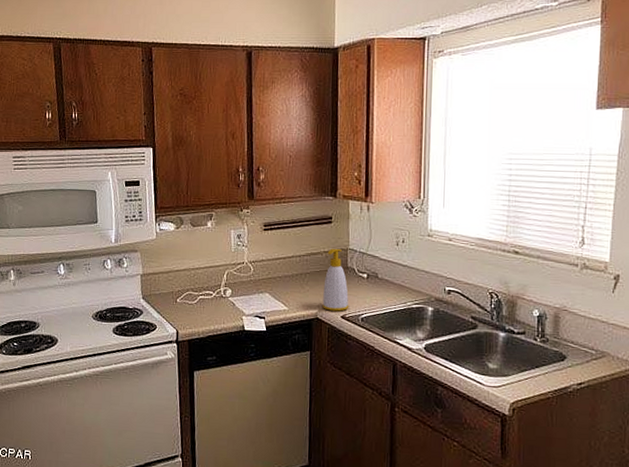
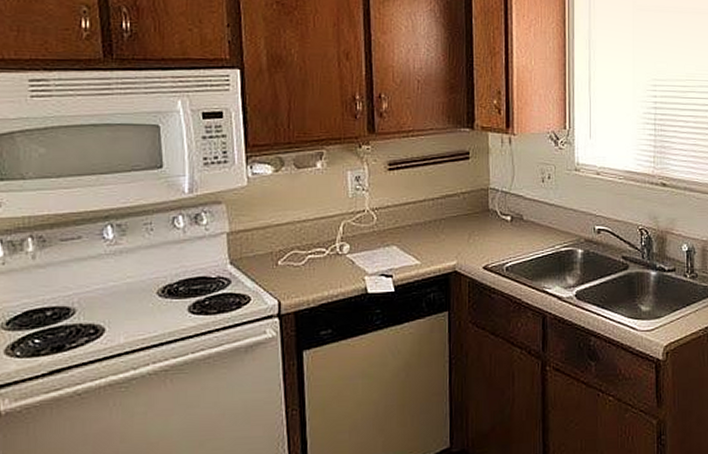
soap bottle: present [322,248,349,312] -> none [460,188,492,262]

